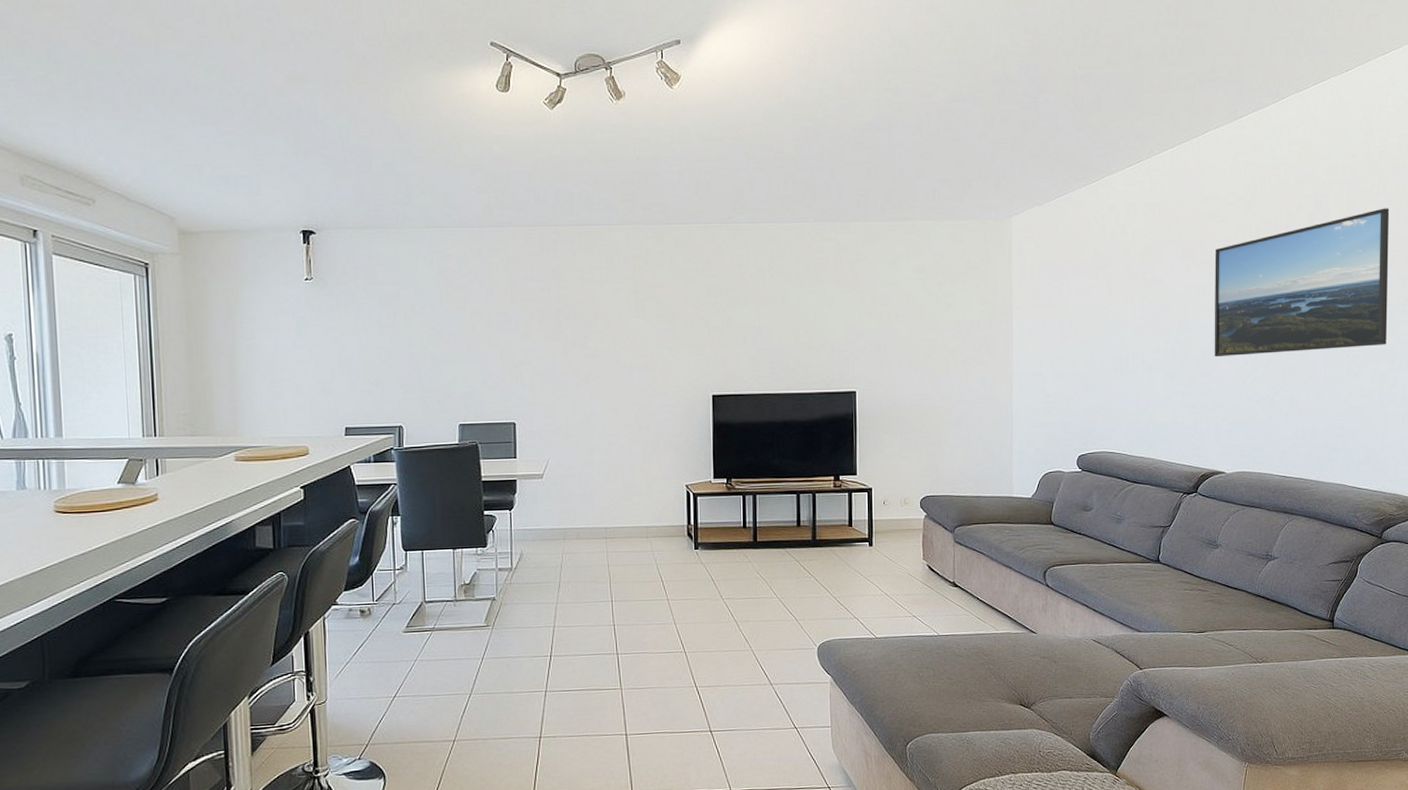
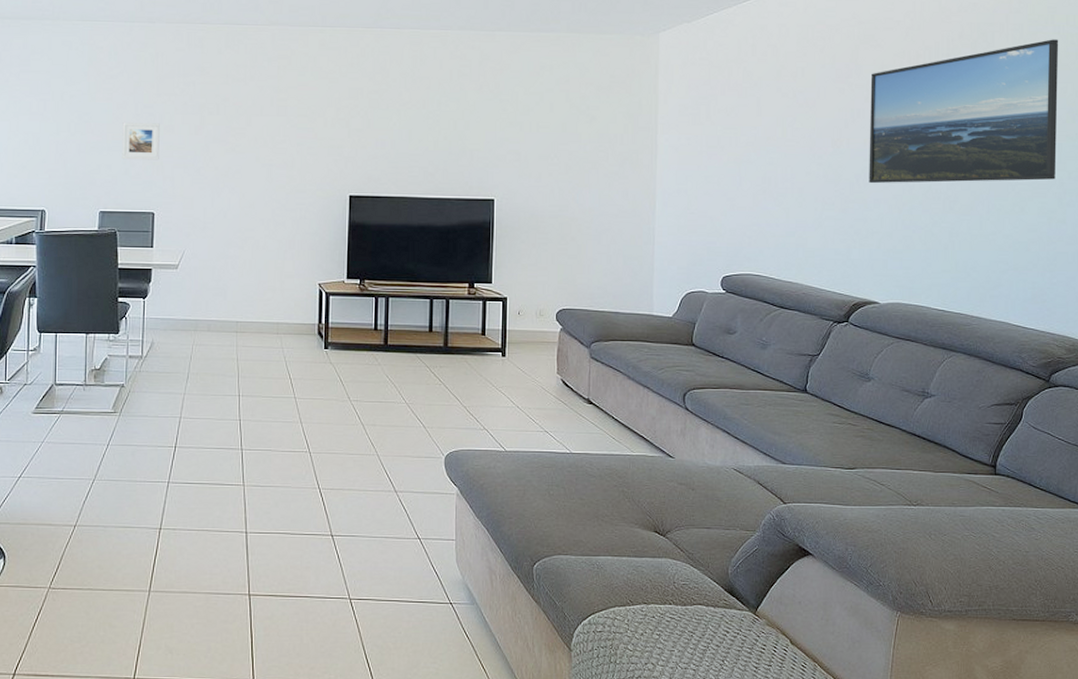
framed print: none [477,331,517,370] -> present [122,122,160,160]

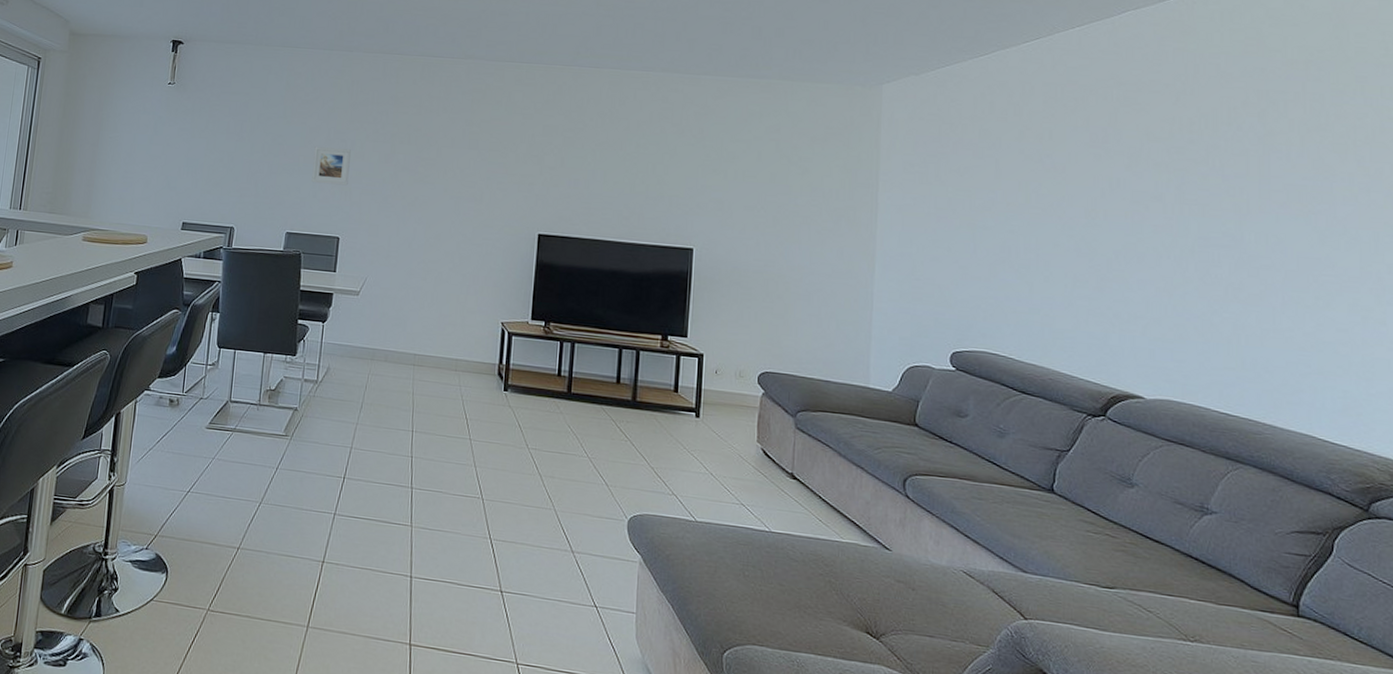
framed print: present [869,39,1059,184] -> none [1131,112,1372,273]

